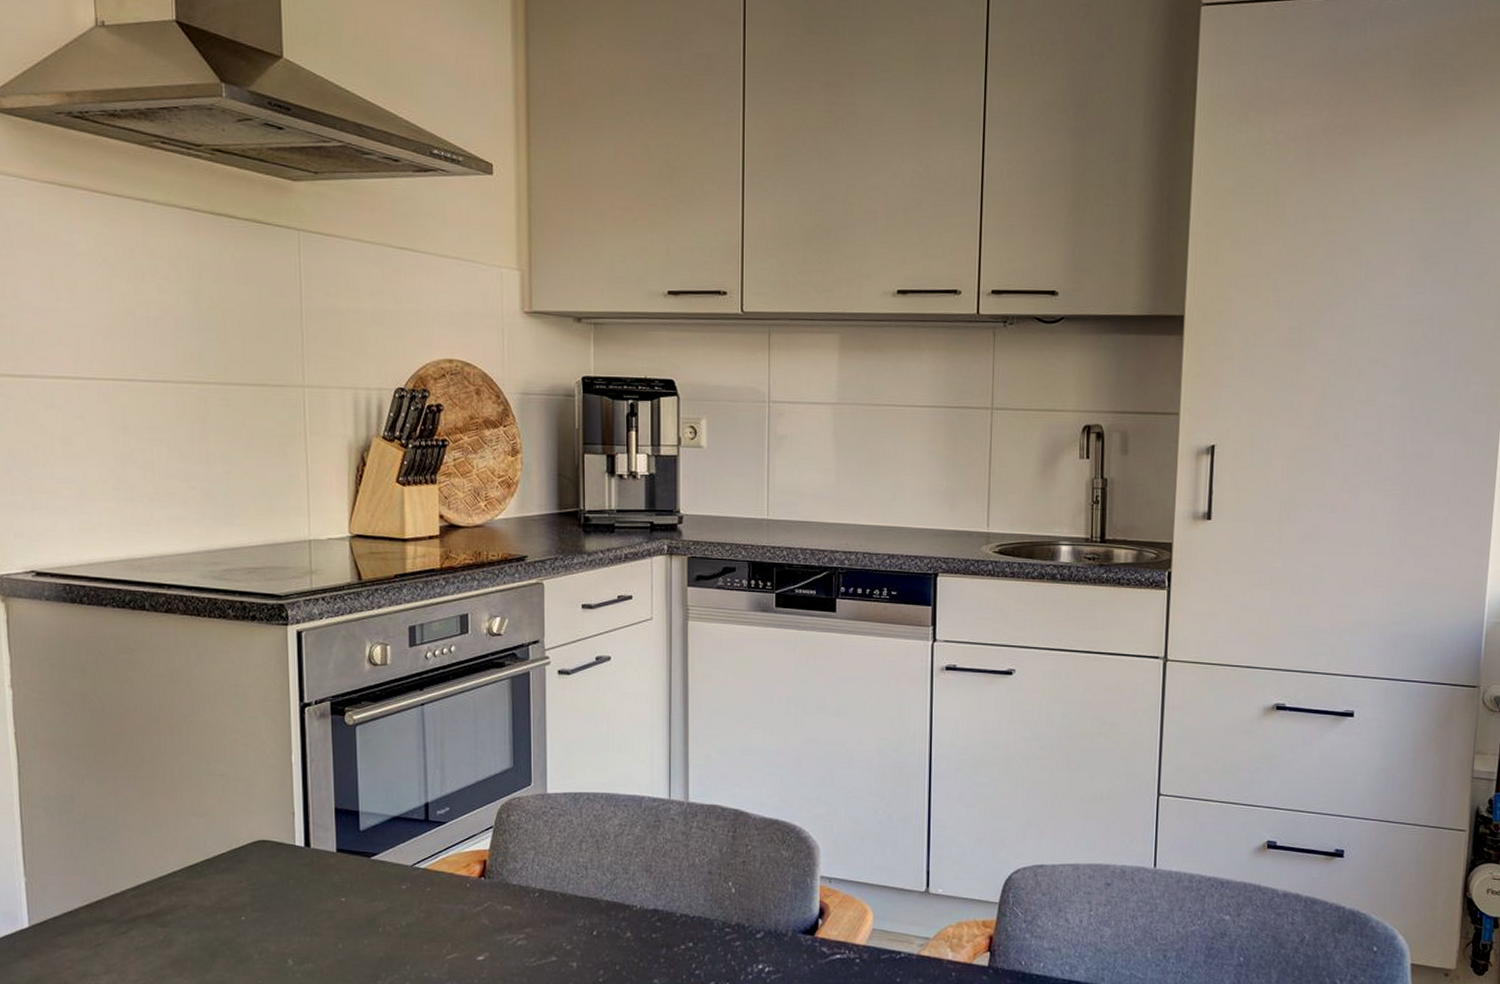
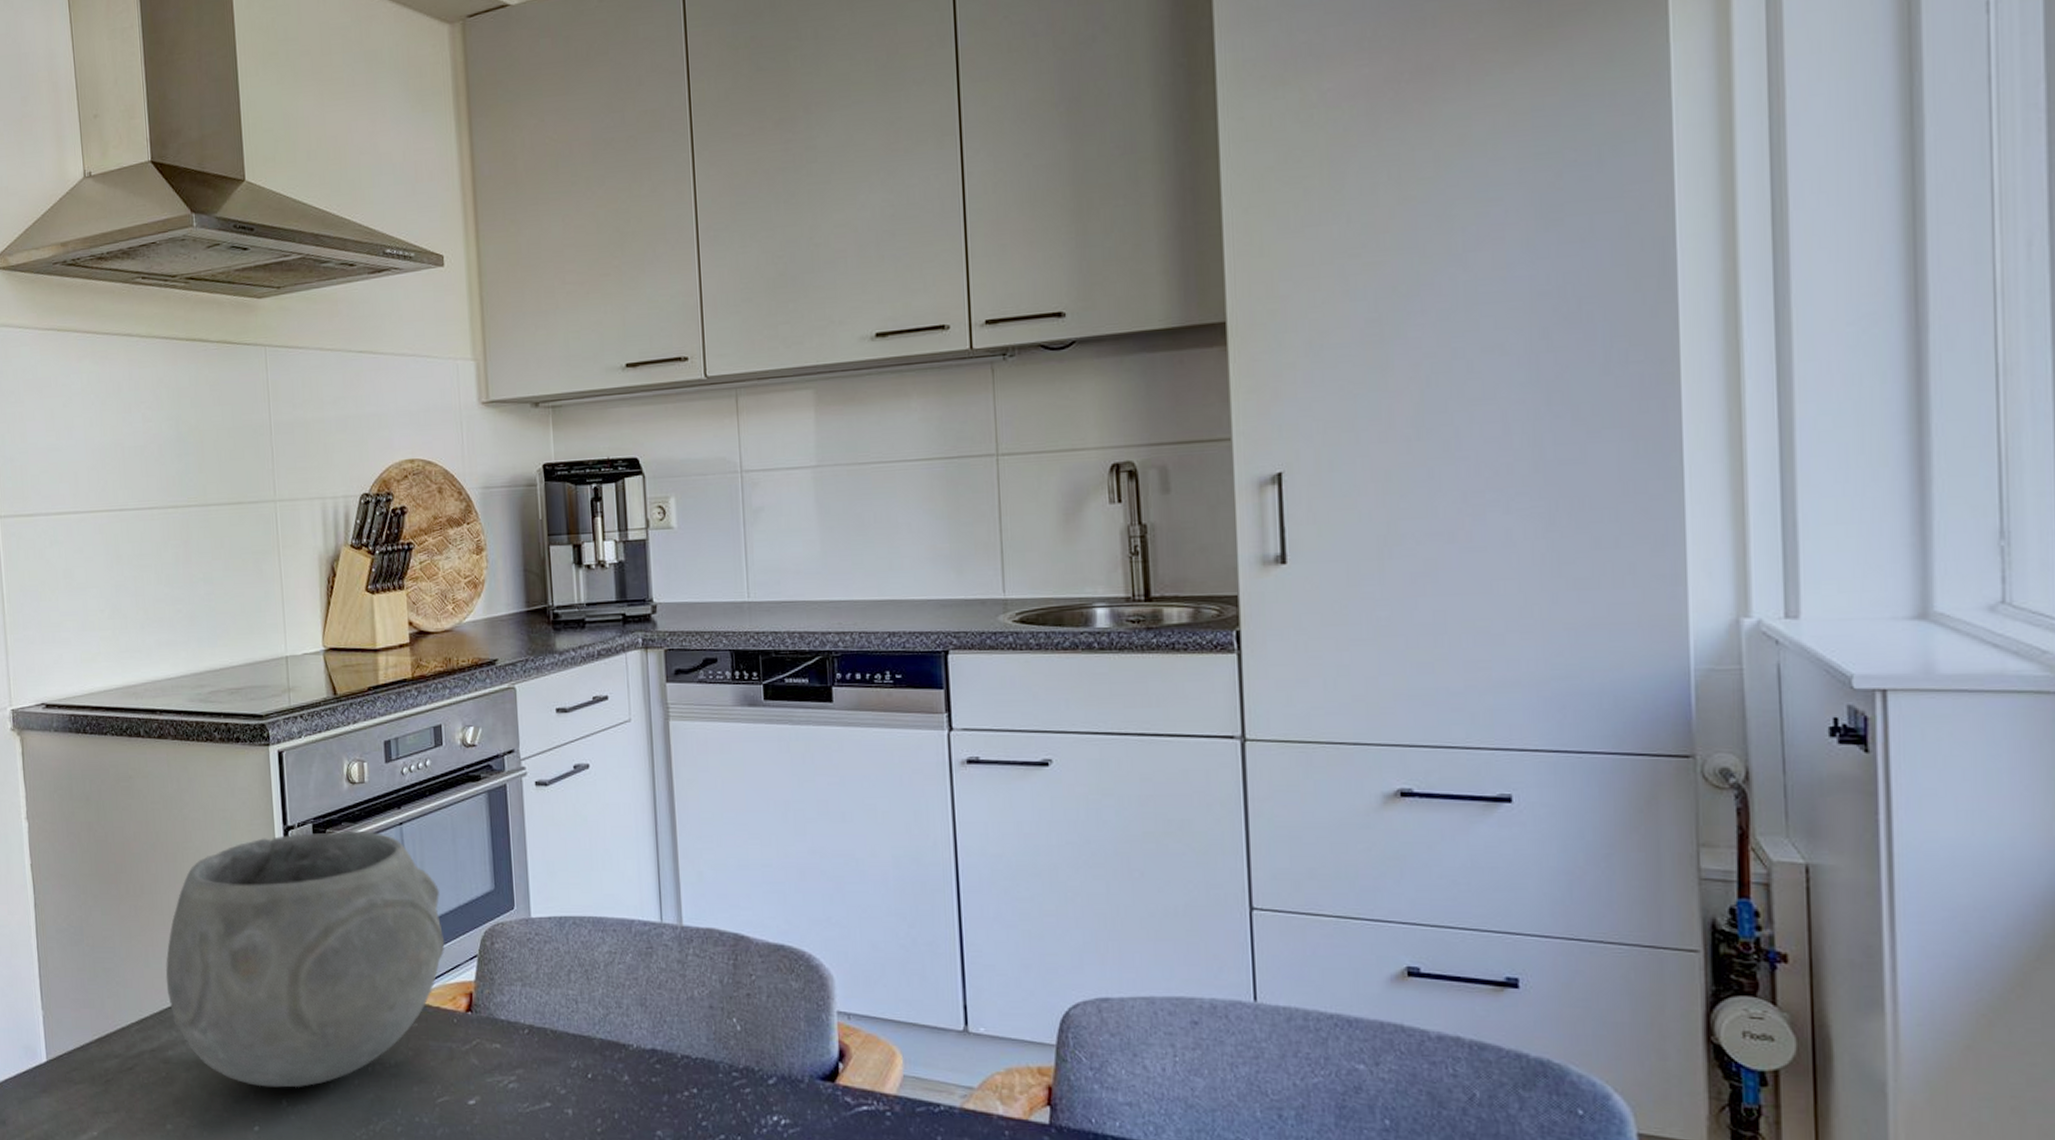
bowl: none [166,709,462,948] -> present [165,830,445,1088]

